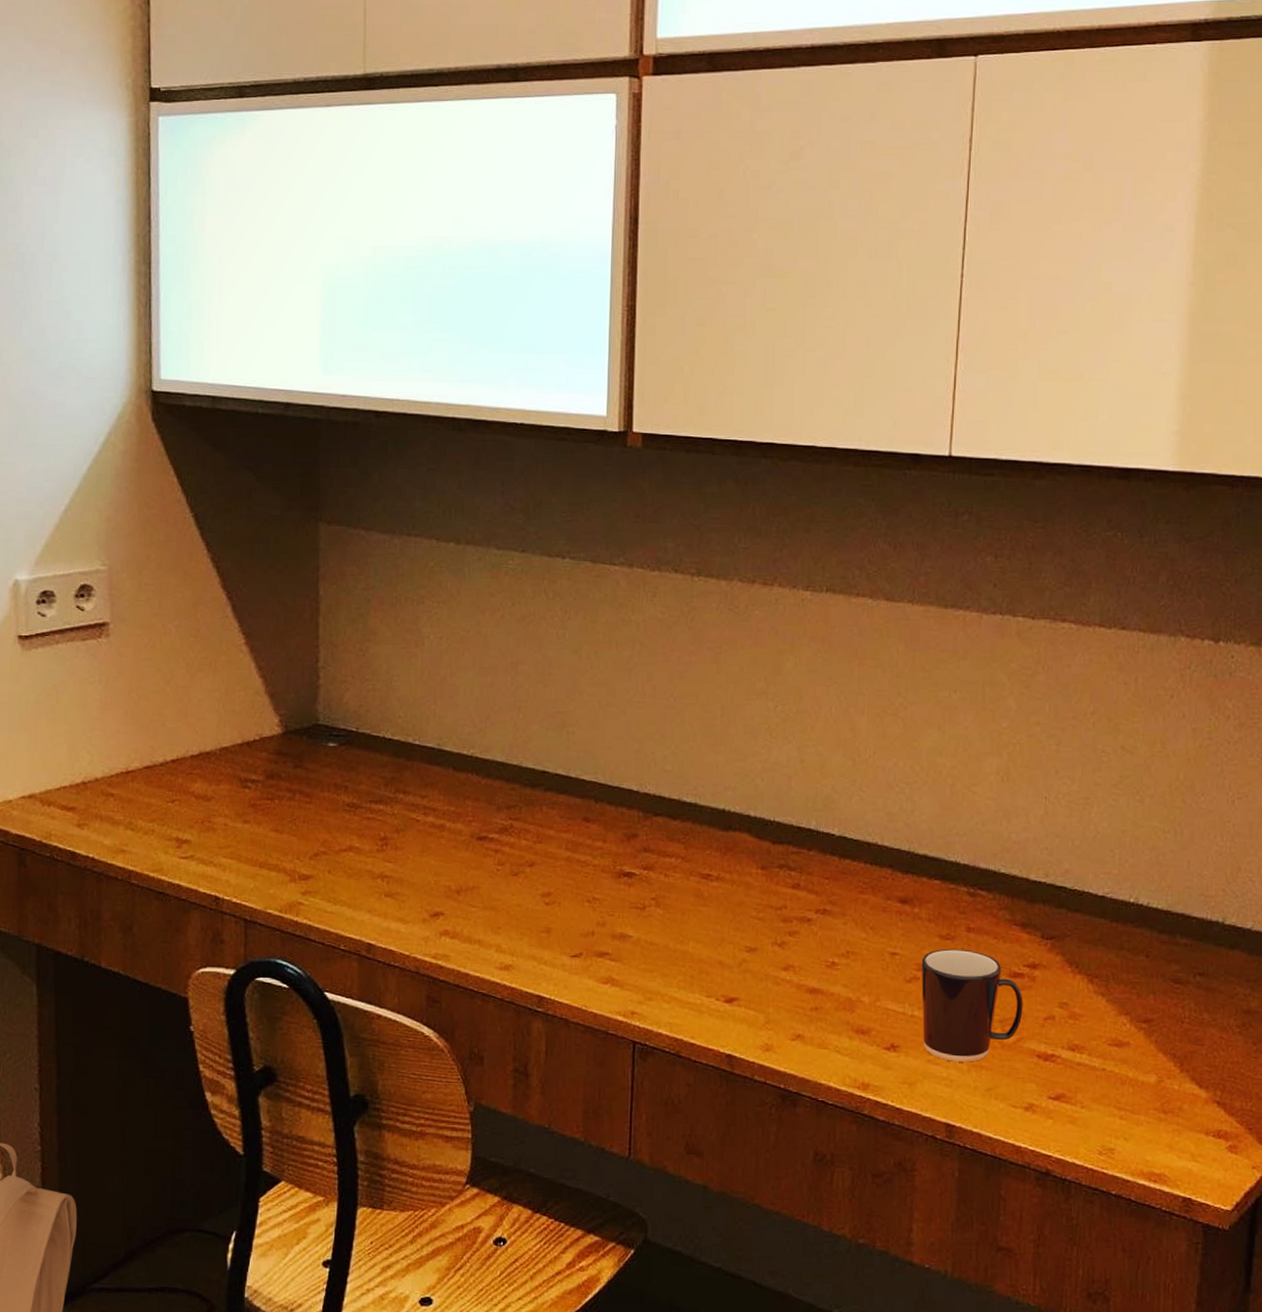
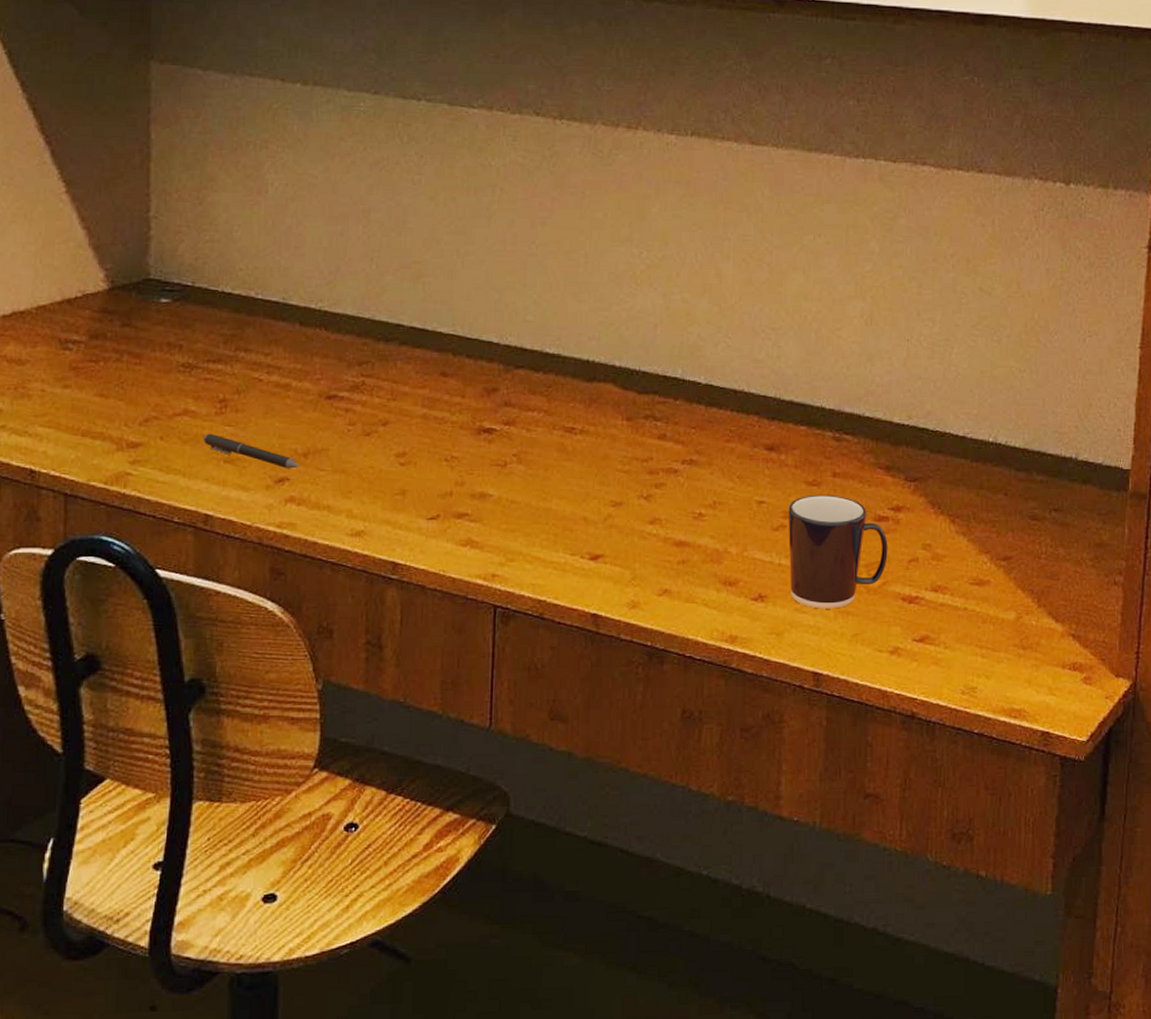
pen: none [366,868,454,905] -> present [203,433,300,469]

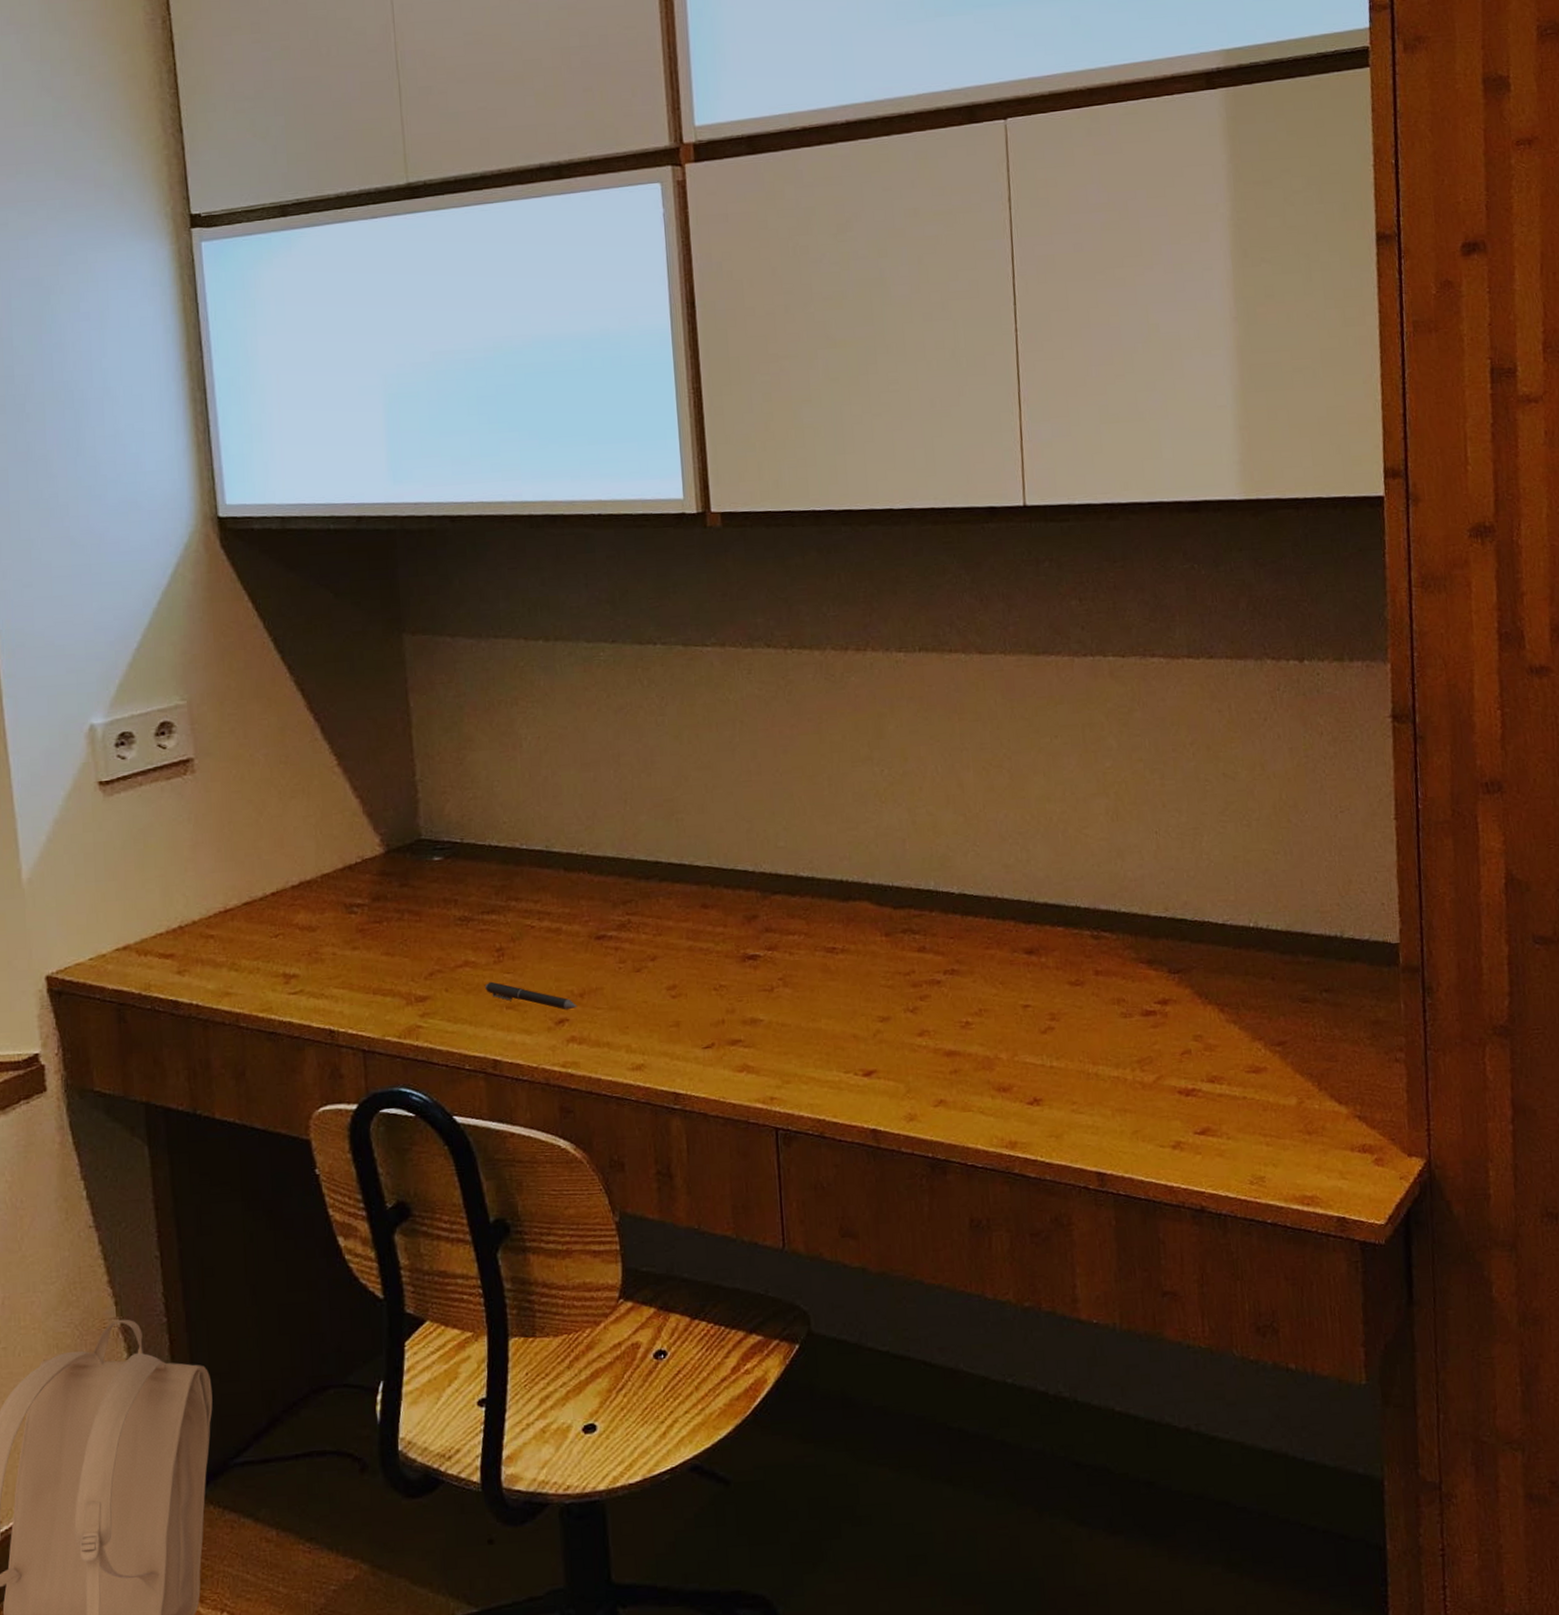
mug: present [788,494,888,609] -> none [1053,993,1160,1109]

